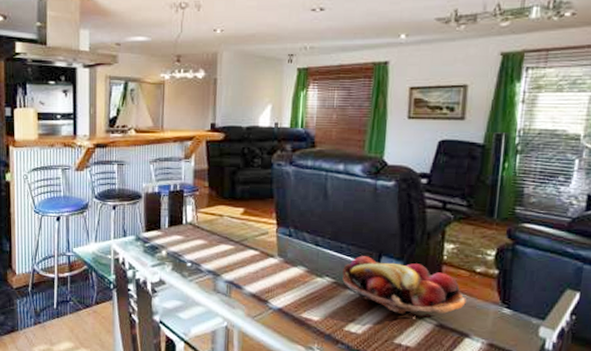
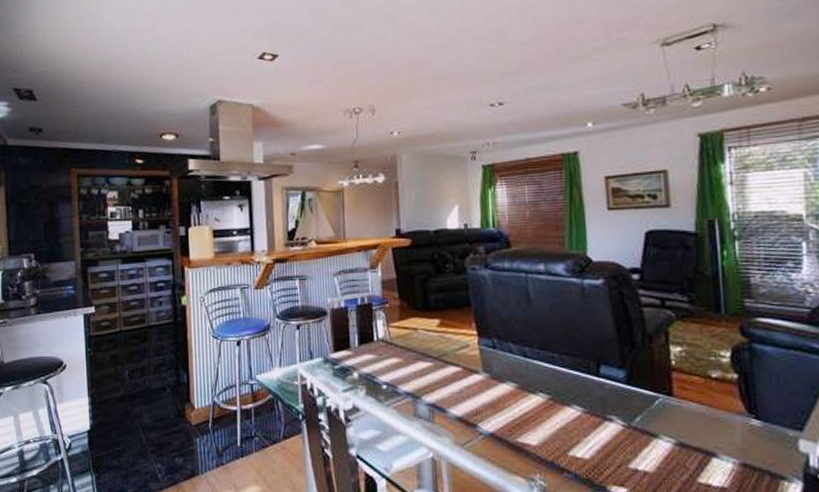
fruit basket: present [342,256,466,318] -> none [558,366,706,435]

